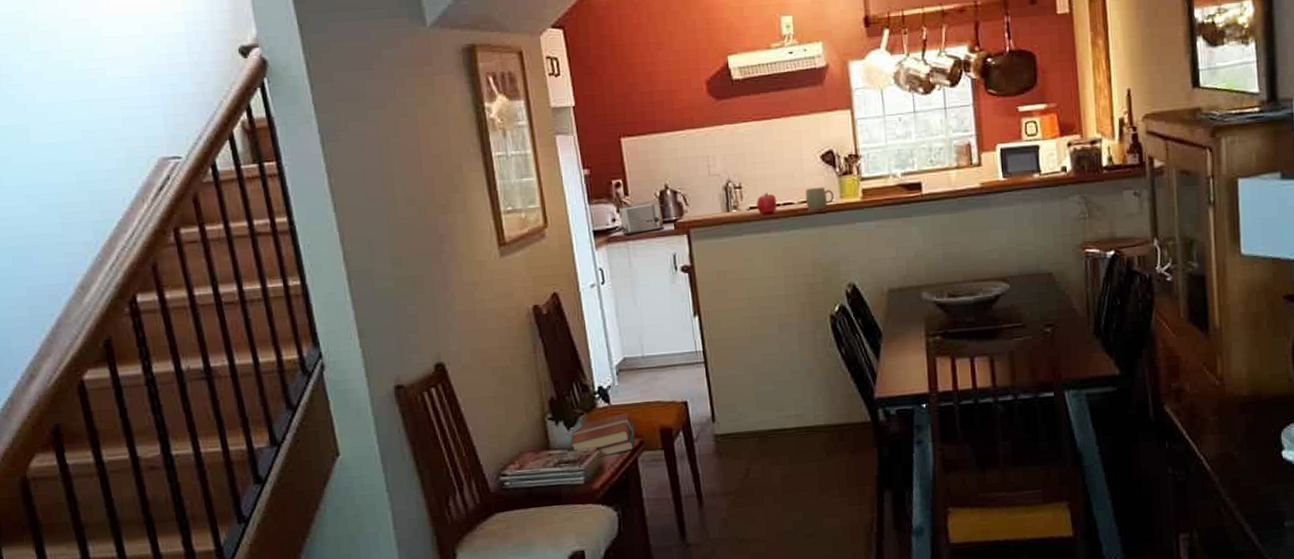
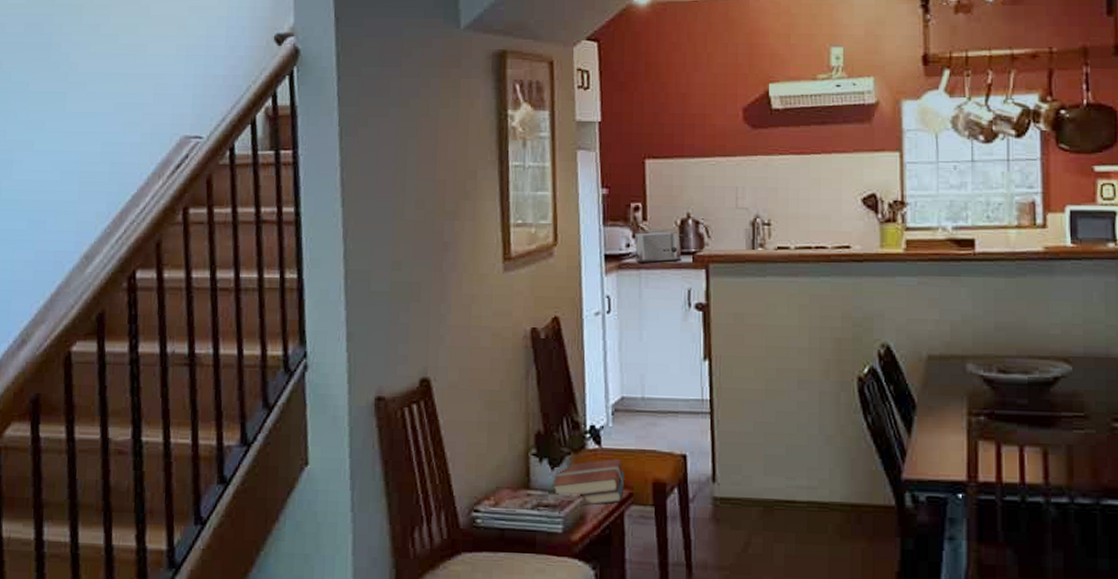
fruit: present [756,192,777,216] -> none [785,232,808,258]
mug: present [805,187,834,211] -> none [840,232,873,258]

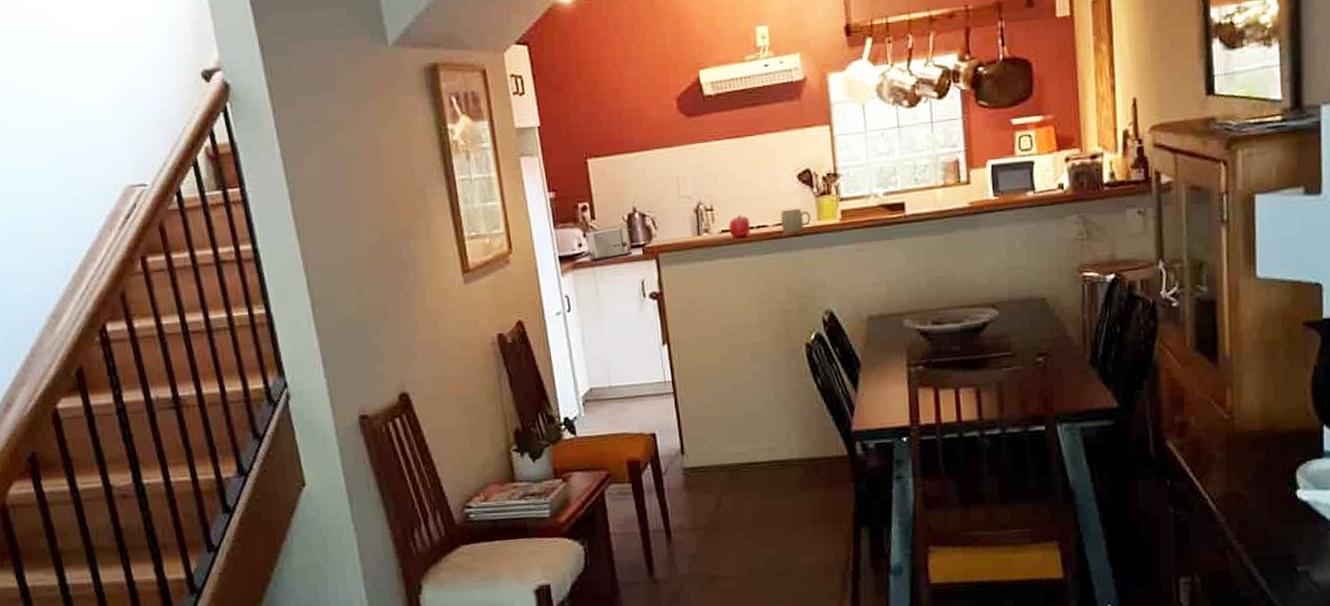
books: present [553,459,625,507] -> none [536,445,602,491]
fruit: none [785,232,808,258] -> present [728,214,751,239]
mug: none [840,232,873,258] -> present [780,208,811,234]

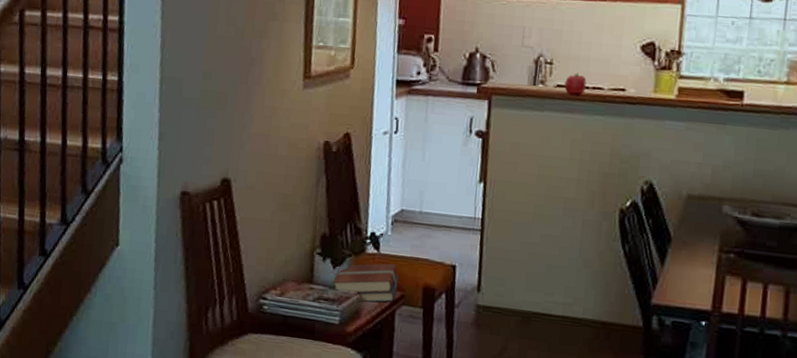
books: none [536,445,602,491] -> present [333,263,399,303]
toaster: present [585,223,632,263] -> none [425,59,471,93]
mug: present [780,208,811,234] -> none [616,76,647,101]

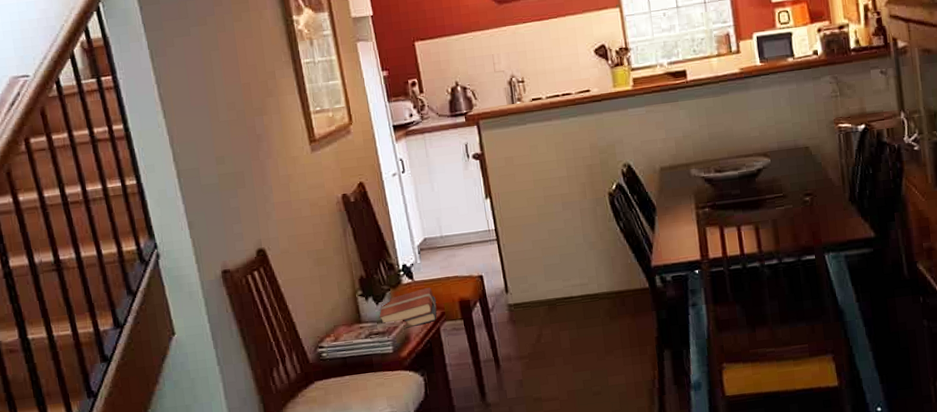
fruit: present [564,73,587,96] -> none [538,85,557,106]

